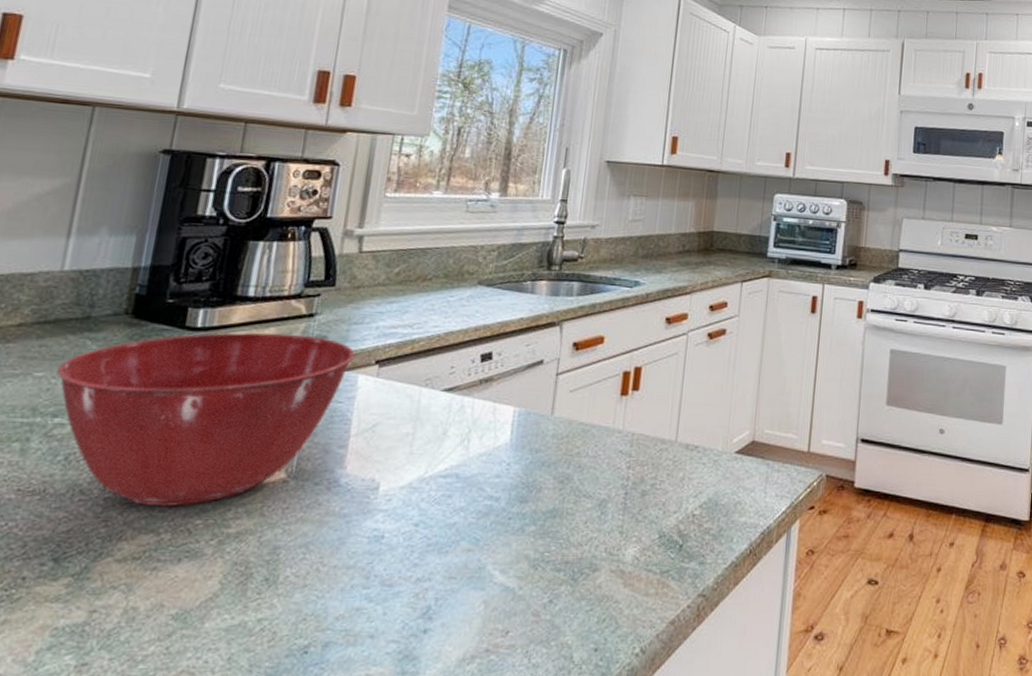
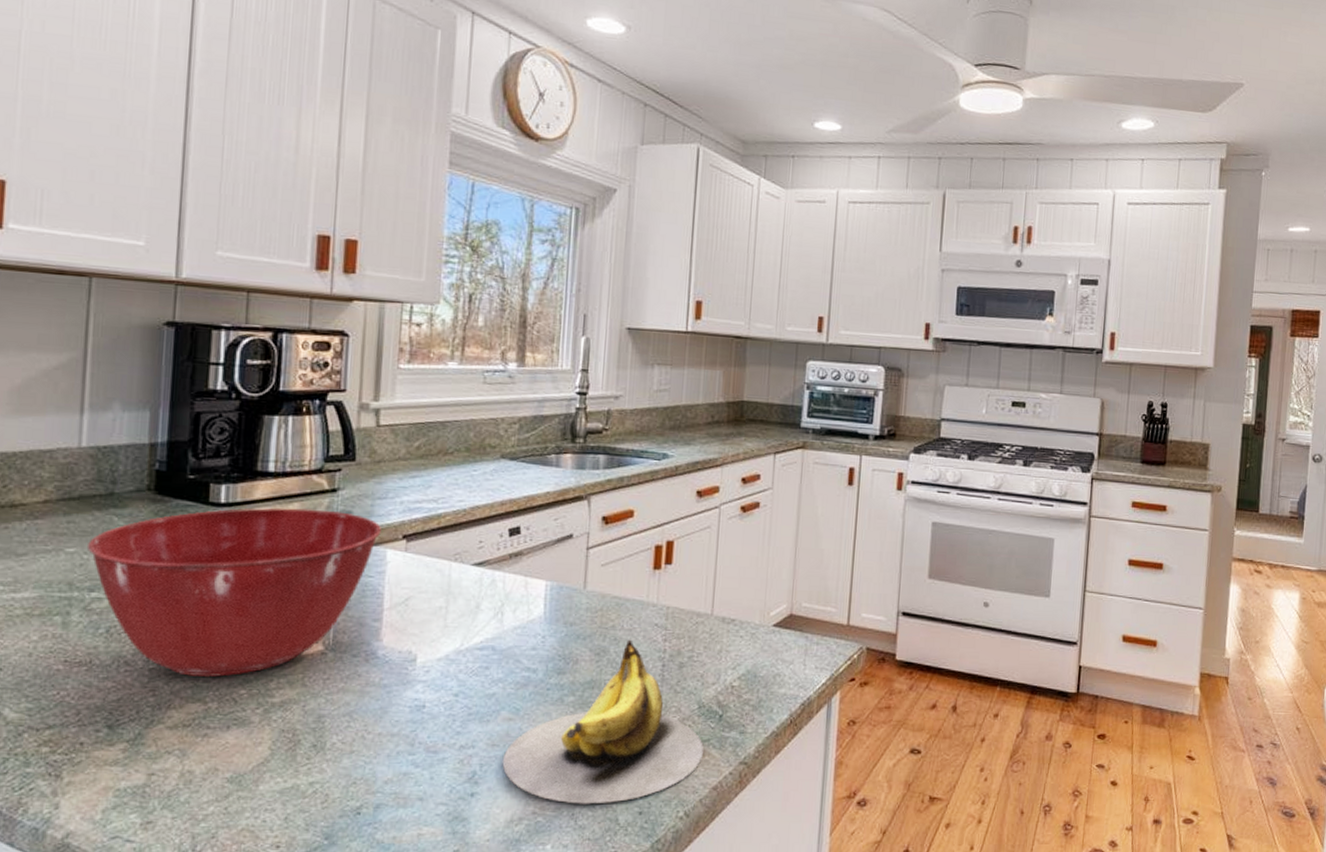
banana: none [458,466,663,641] -> present [502,639,704,804]

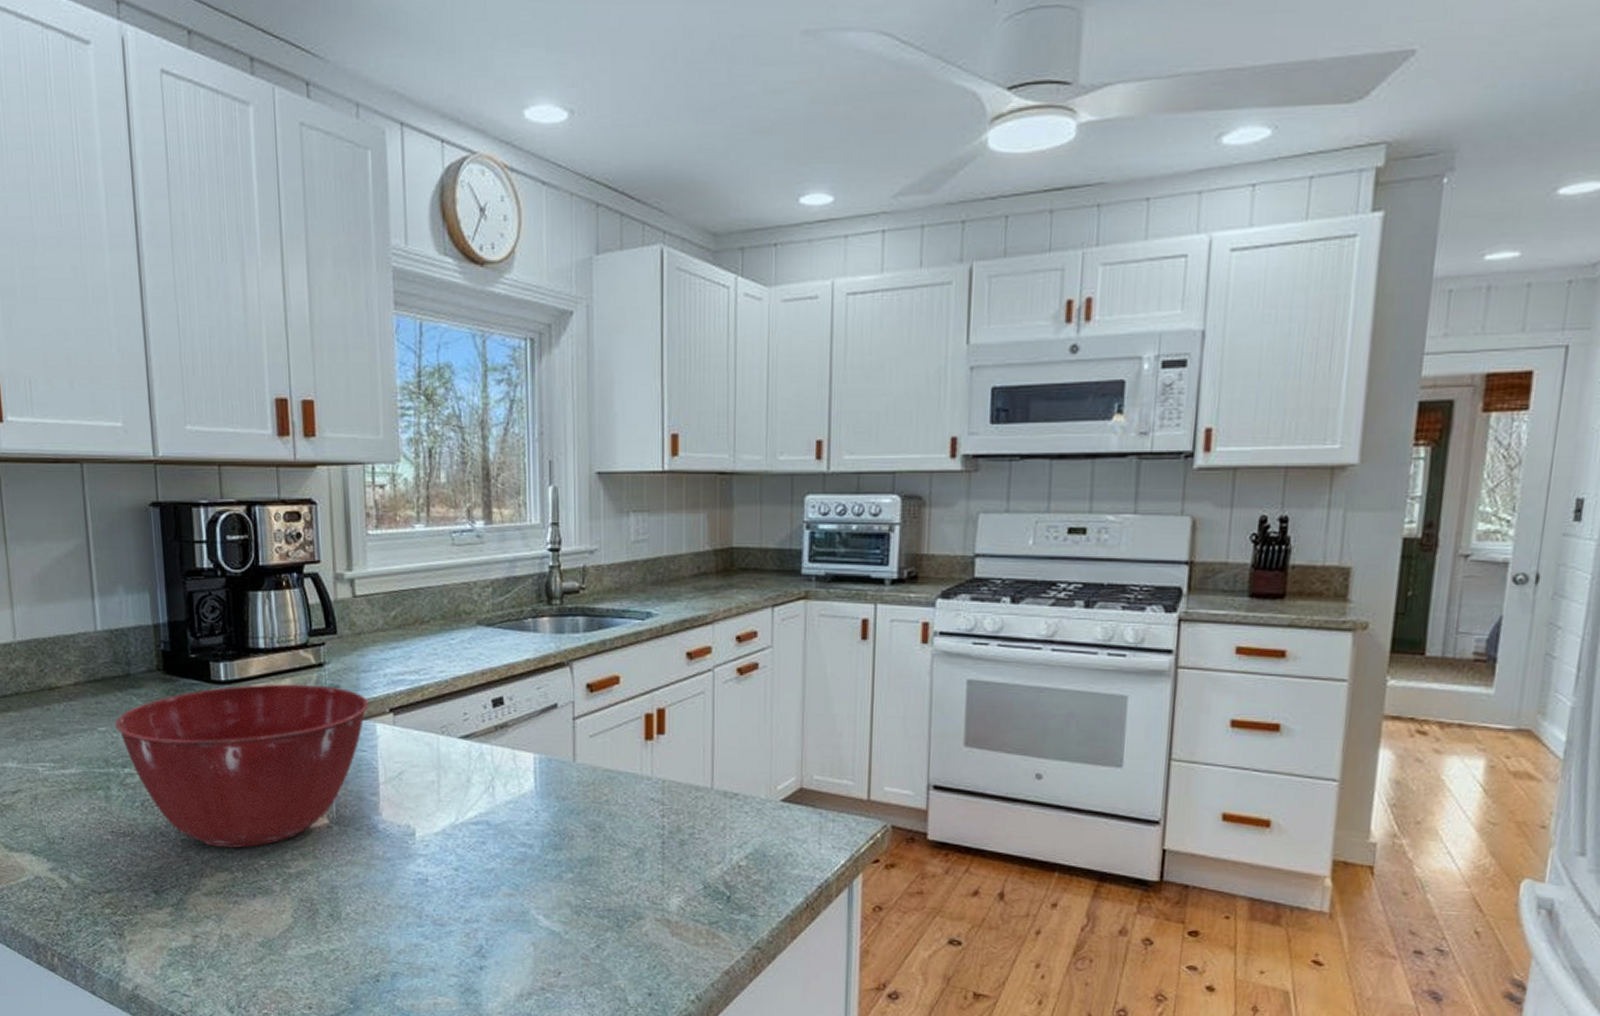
banana: present [502,639,704,804] -> none [507,815,712,983]

